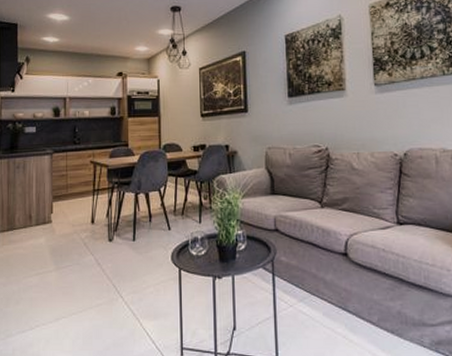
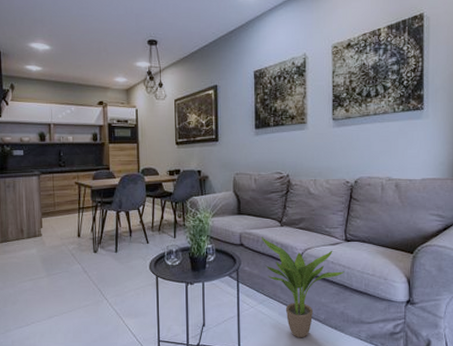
potted plant: none [299,221,399,344] -> present [262,237,344,337]

